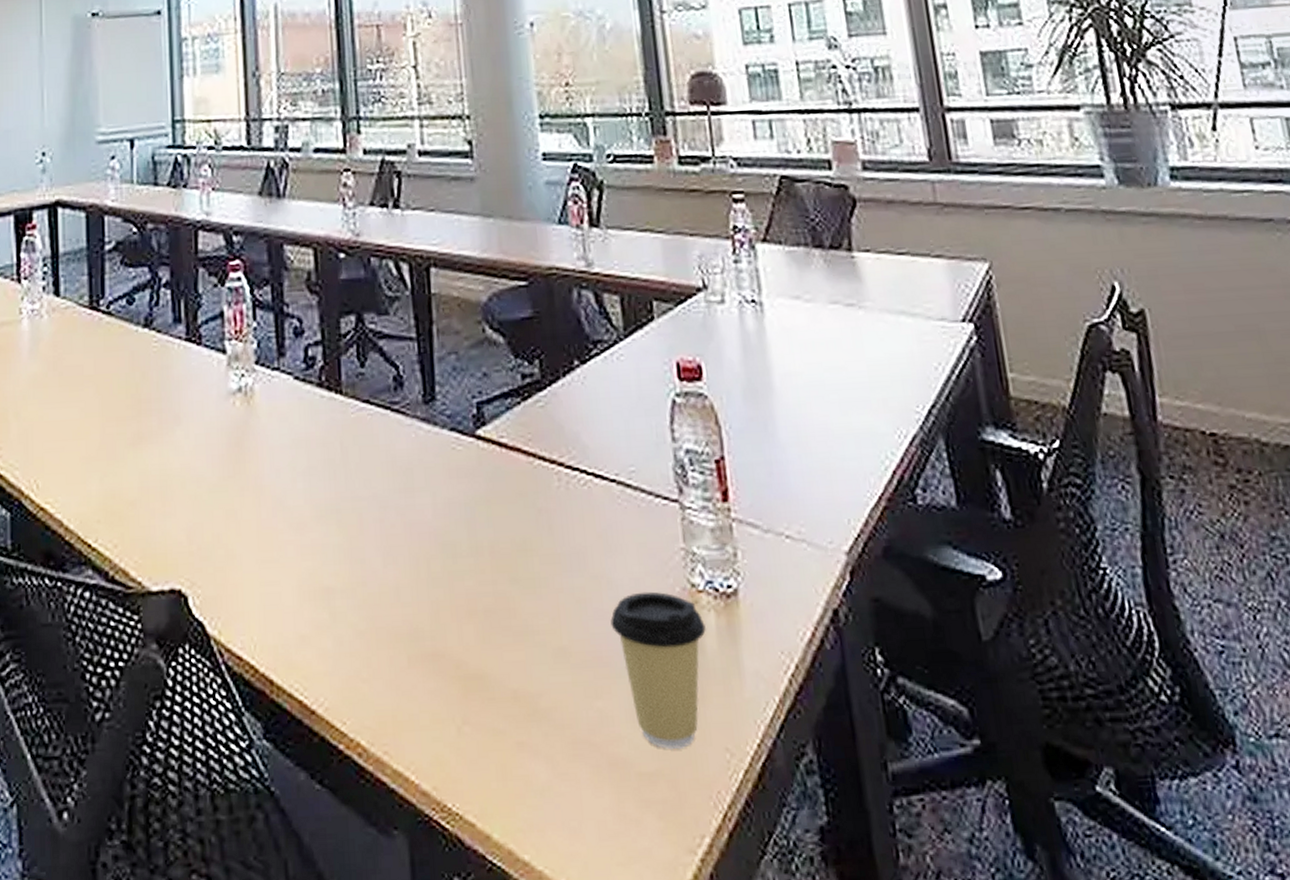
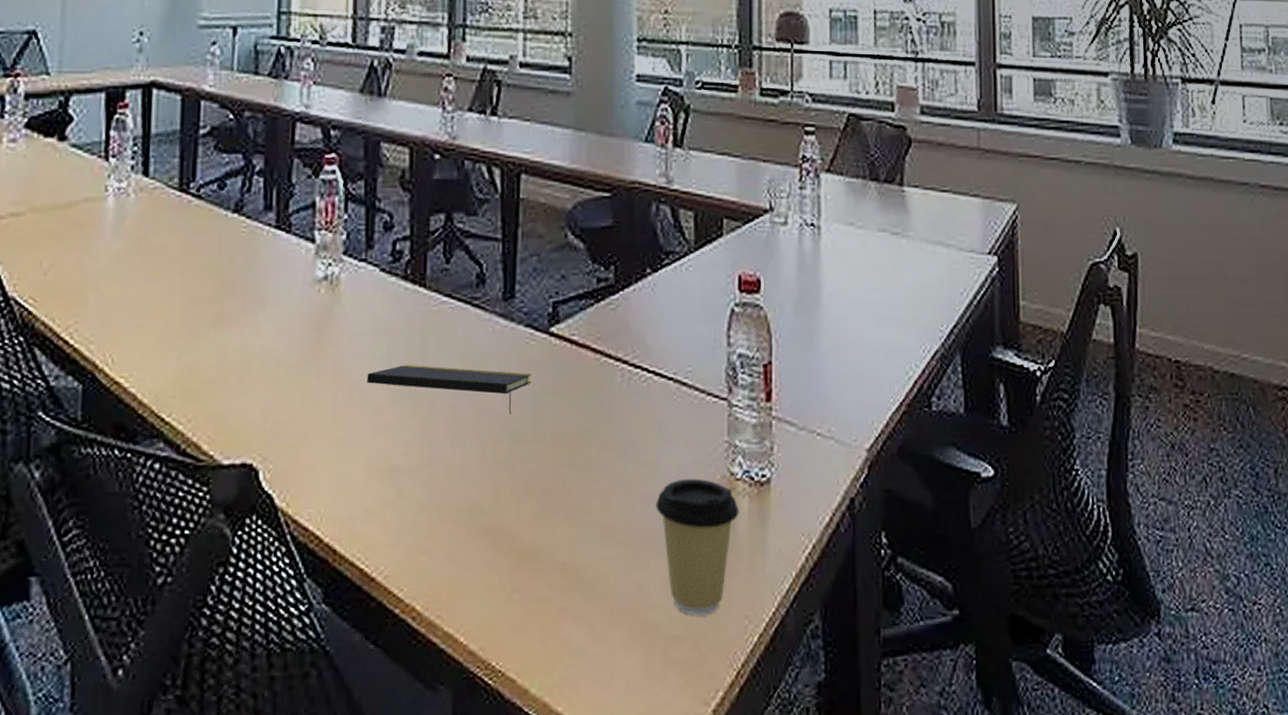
notepad: none [289,477,462,527] -> present [367,365,531,414]

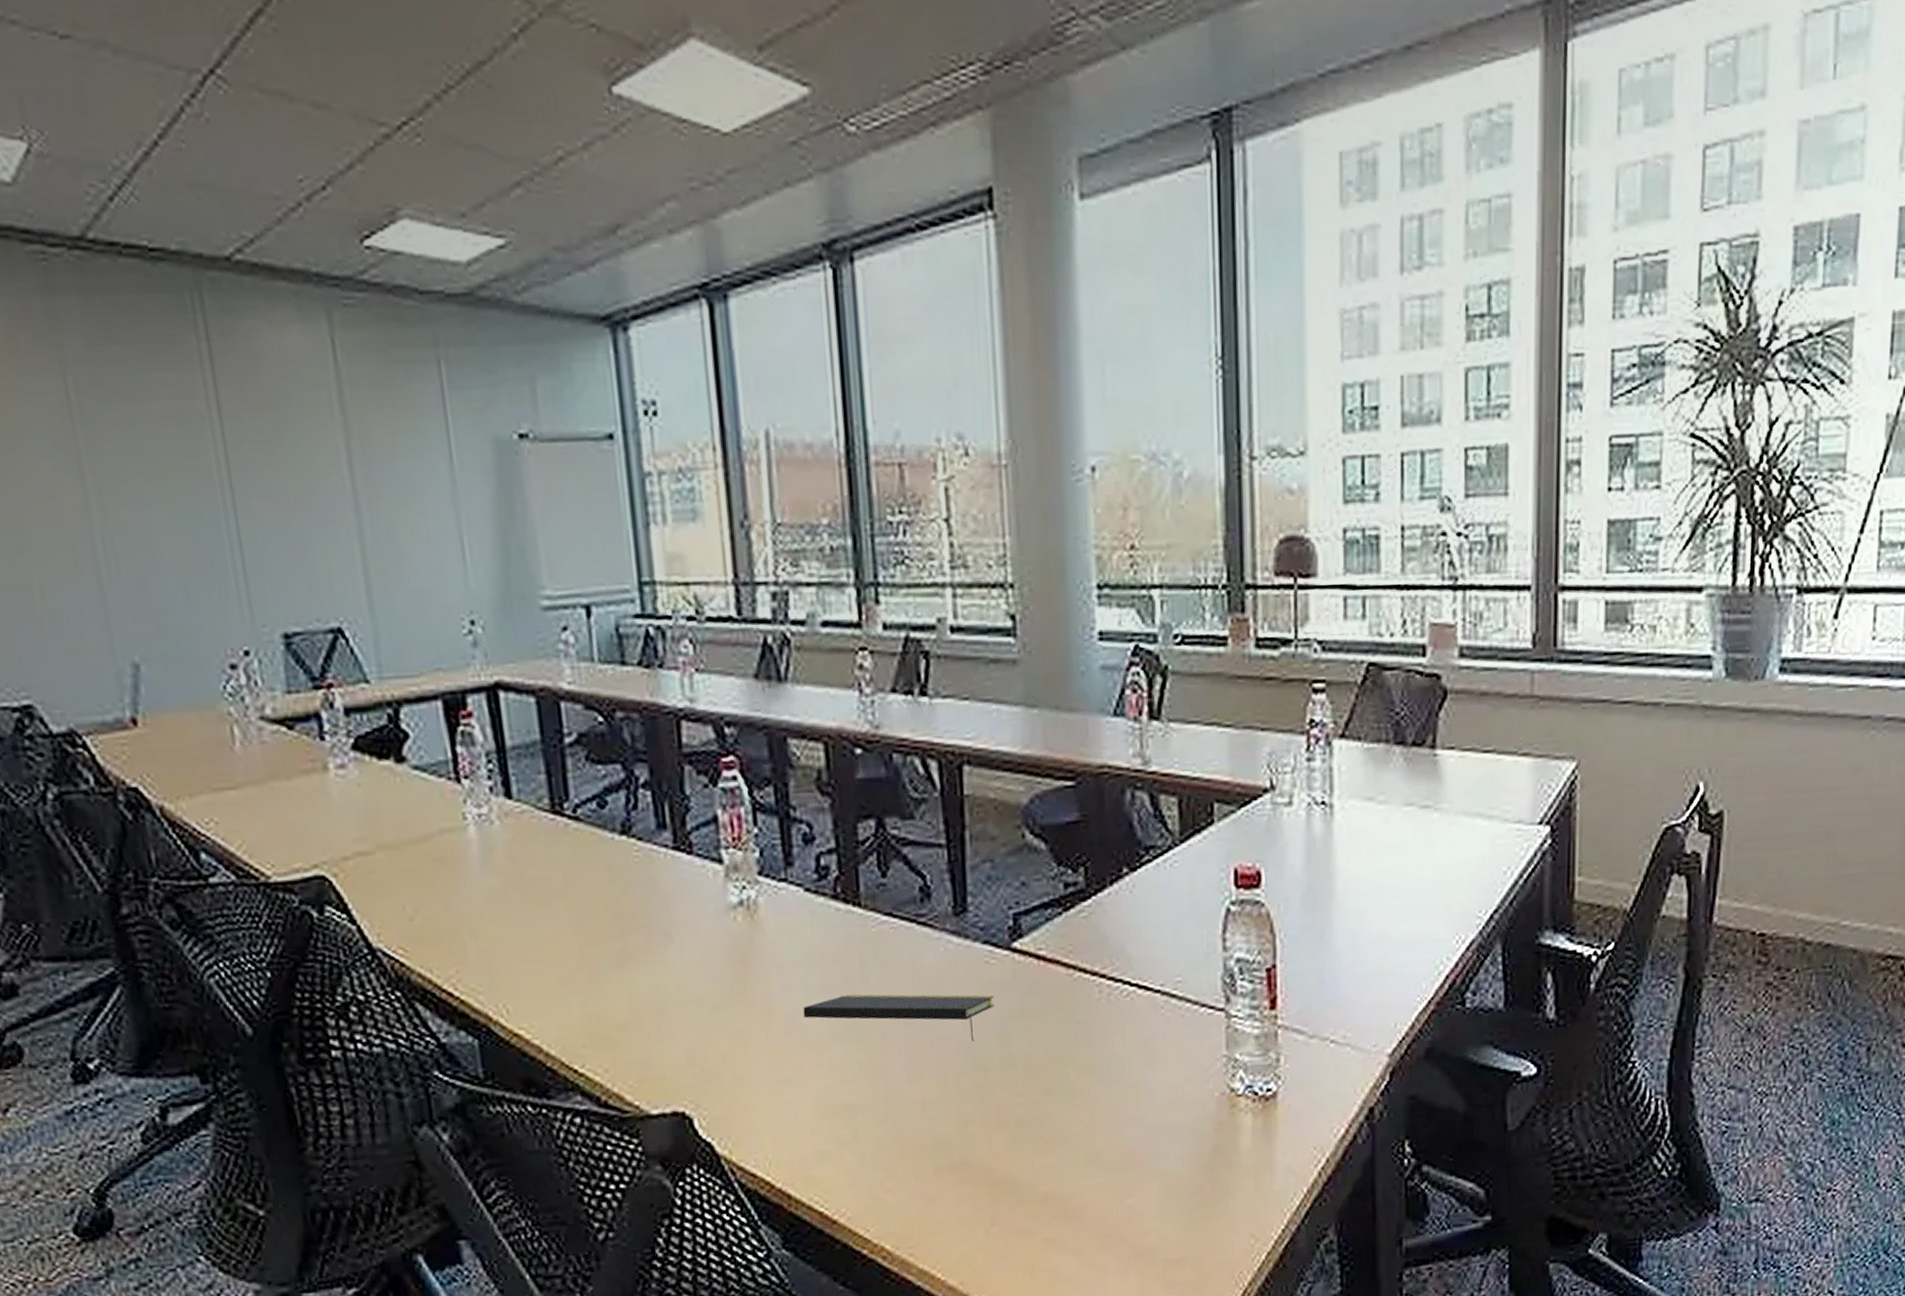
coffee cup: present [656,478,739,616] -> none [1146,1097,1242,1238]

